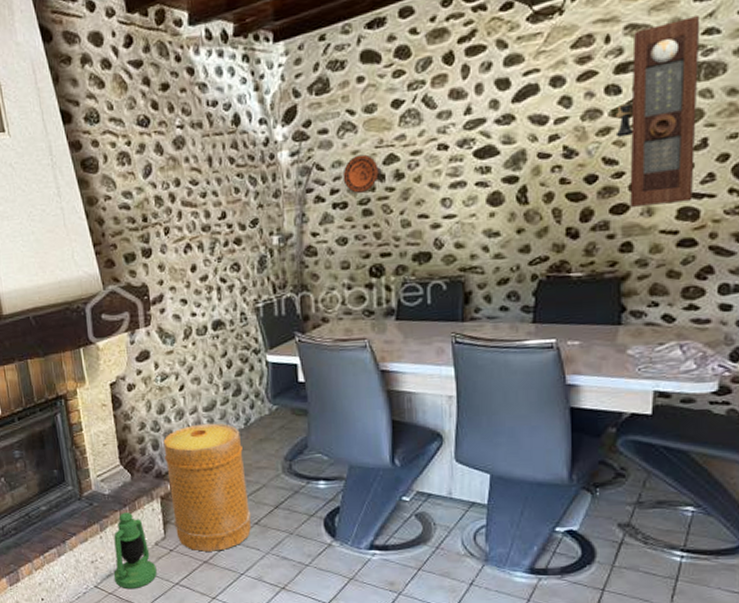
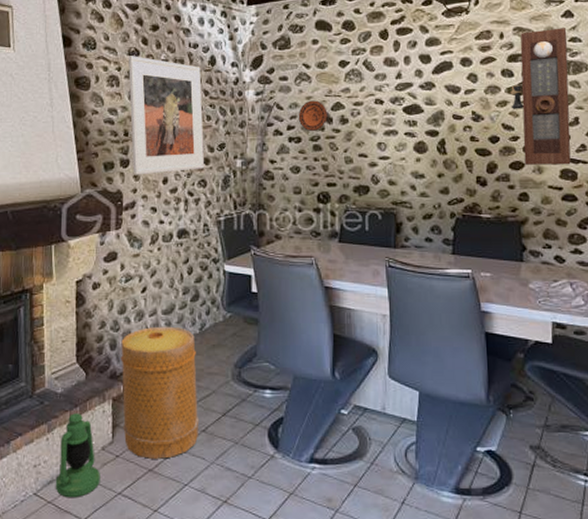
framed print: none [138,124,236,265] -> present [128,56,204,175]

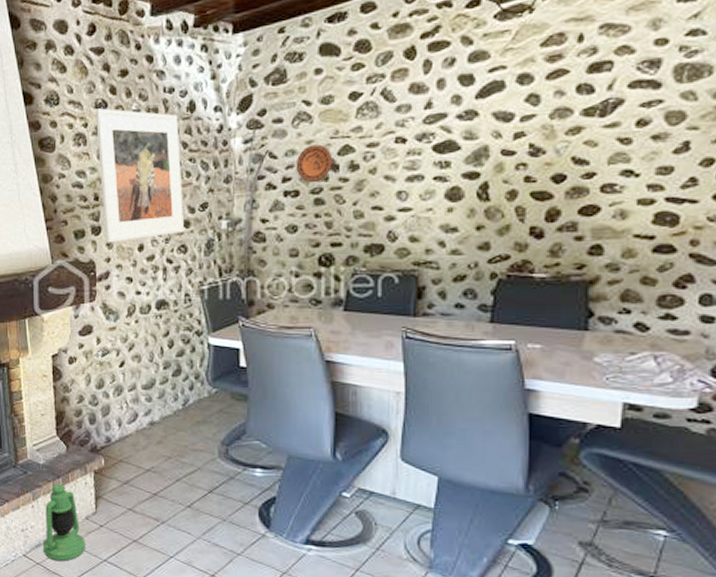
basket: present [121,326,200,459] -> none [100,401,184,531]
pendulum clock: present [510,28,571,165] -> none [587,17,684,209]

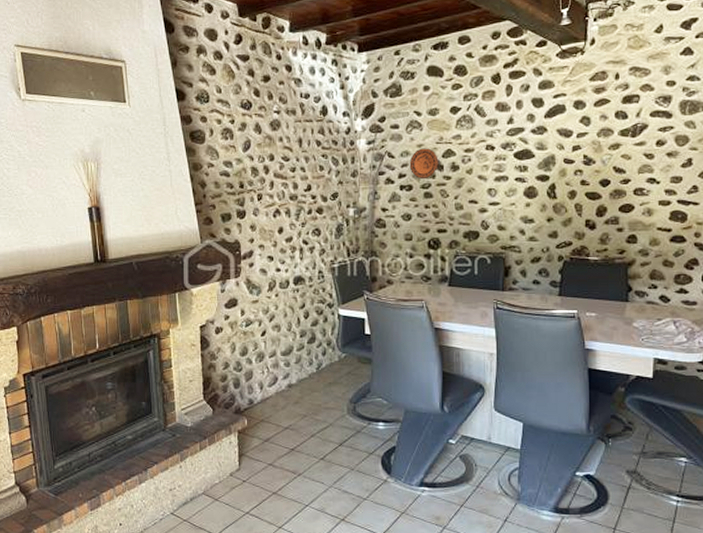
lantern: present [42,483,86,561] -> none [189,444,230,516]
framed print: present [96,108,184,243] -> none [242,108,318,226]

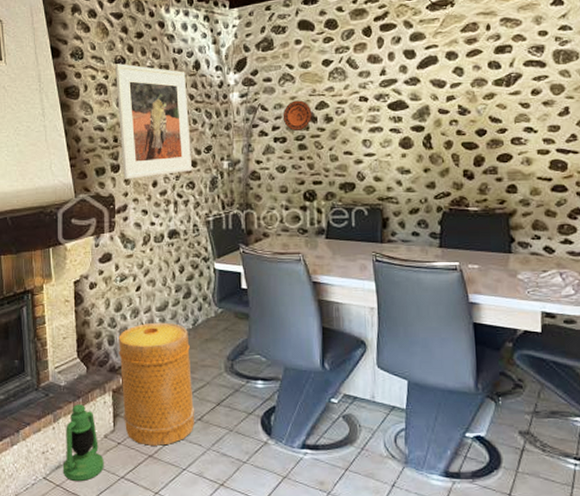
lantern: none [189,444,230,516] -> present [62,404,104,481]
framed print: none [242,108,318,226] -> present [115,63,192,180]
basket: none [244,366,318,483] -> present [118,322,195,446]

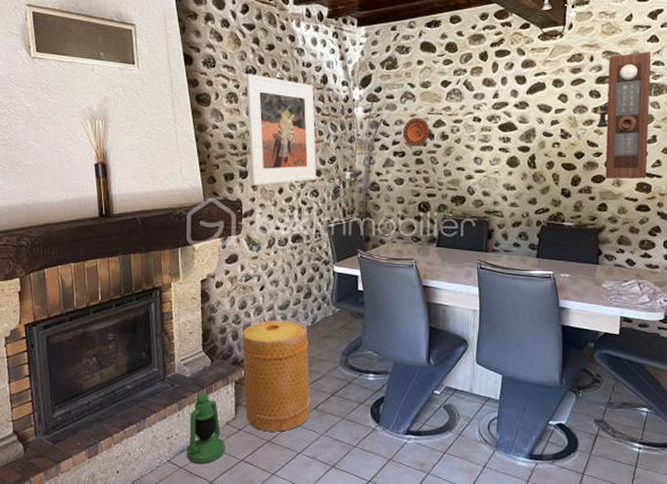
pendulum clock: none [497,16,561,157] -> present [596,52,651,179]

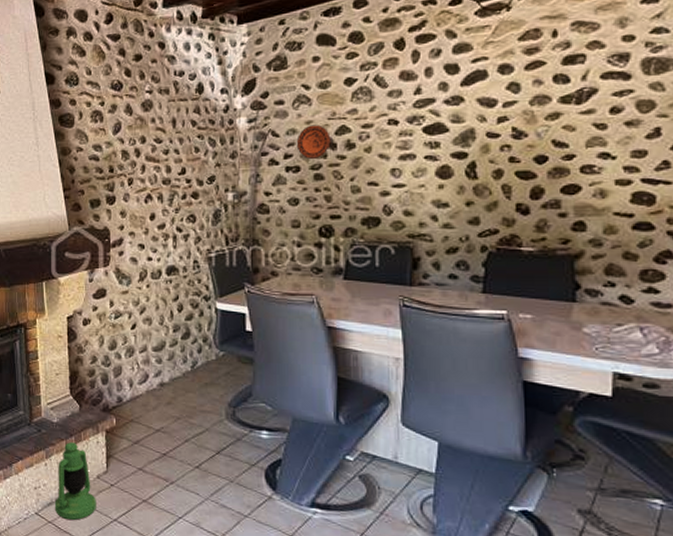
basket: present [242,320,311,432] -> none [112,362,193,491]
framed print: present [246,74,316,186] -> none [112,88,193,212]
pendulum clock: present [596,52,651,179] -> none [564,16,649,188]

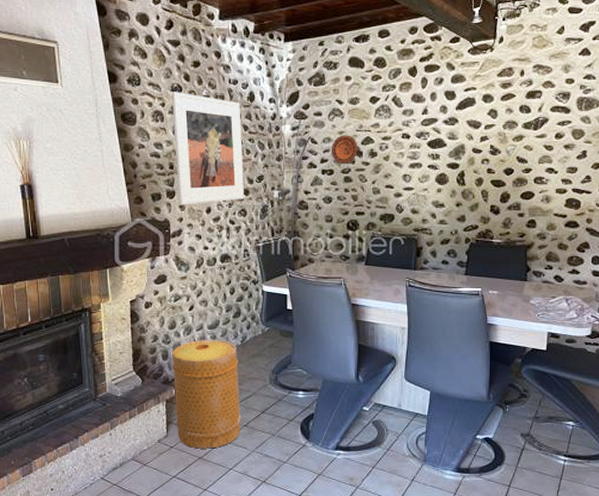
lantern: present [54,442,96,520] -> none [119,413,157,480]
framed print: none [112,88,193,212] -> present [172,92,244,205]
basket: none [112,362,193,491] -> present [172,339,242,449]

